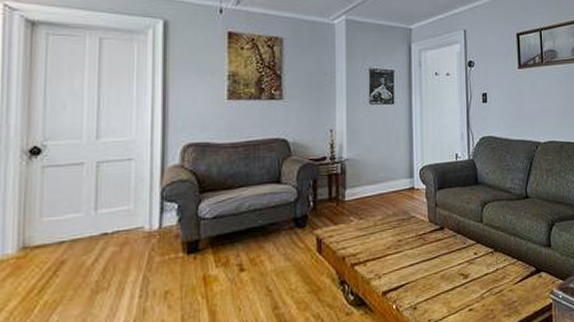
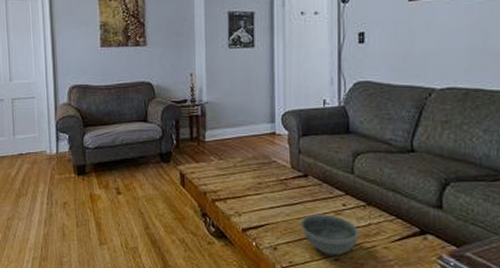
bowl: none [438,264,489,307] -> present [300,213,359,257]

